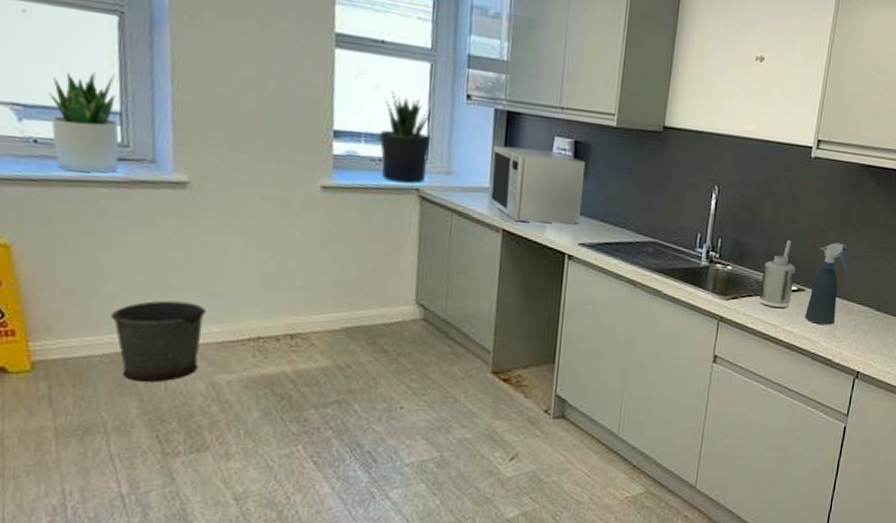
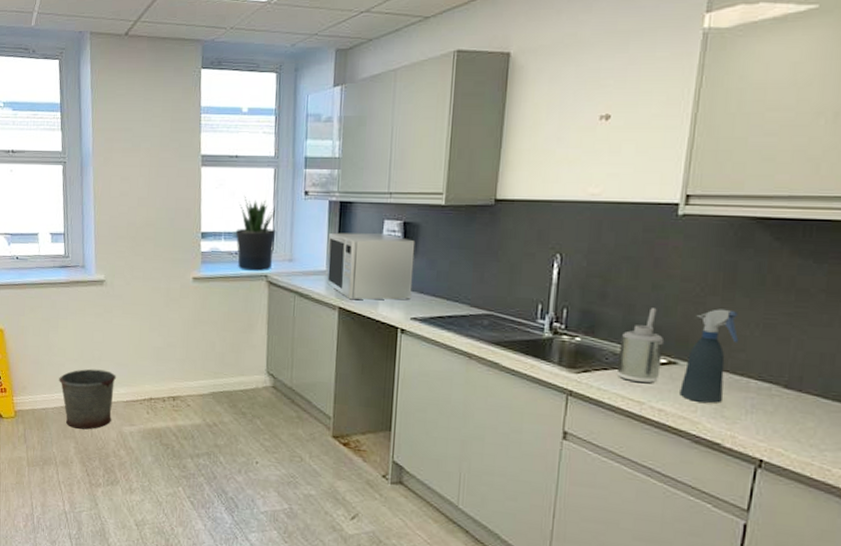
planter: present [48,72,120,174] -> none [24,206,64,278]

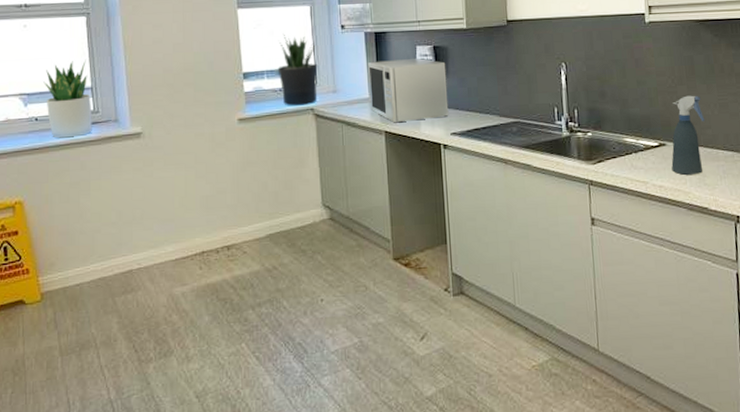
planter: none [24,206,64,278] -> present [43,59,92,138]
bucket: present [59,368,117,430] -> none [94,229,163,301]
soap dispenser: present [616,308,665,384] -> none [621,100,655,166]

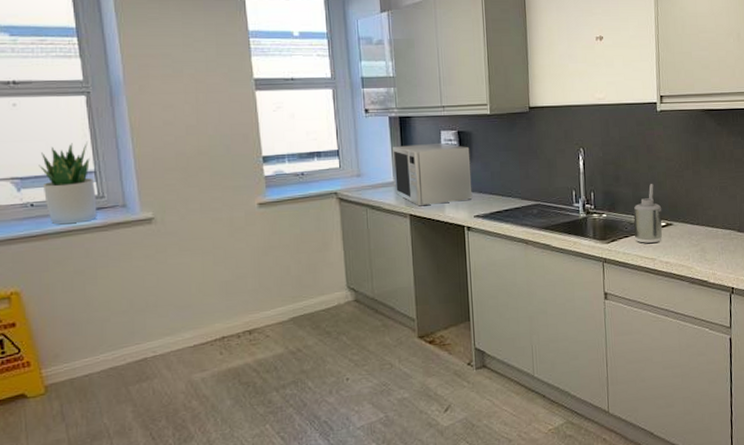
planter: present [277,34,318,106] -> none [299,117,341,190]
soap dispenser: none [621,100,655,166] -> present [633,184,663,244]
spray bottle: present [671,95,705,176] -> none [677,179,707,252]

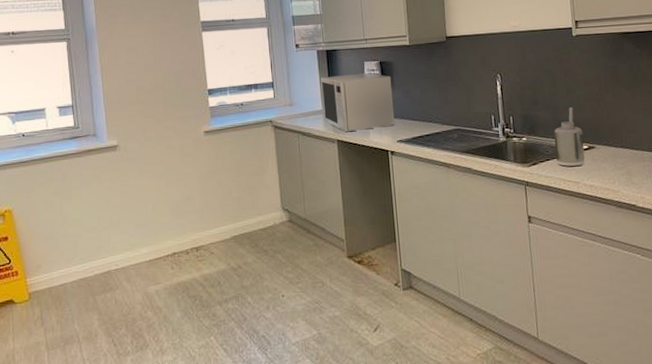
planter: present [39,141,97,225] -> none [29,80,73,152]

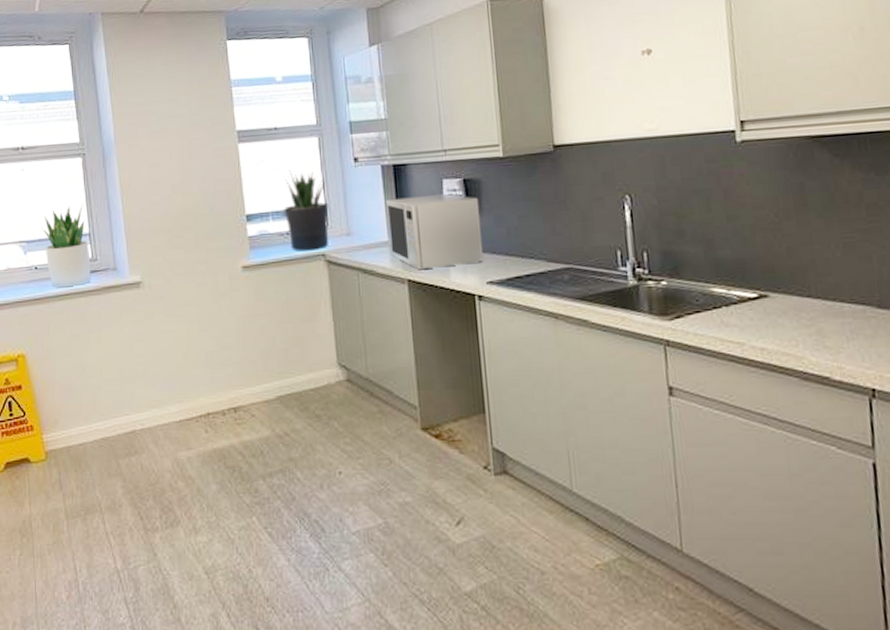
planter: none [29,80,73,152] -> present [42,203,91,288]
planter: none [239,53,276,119] -> present [283,169,330,252]
soap dispenser: present [553,107,585,167] -> none [706,240,754,323]

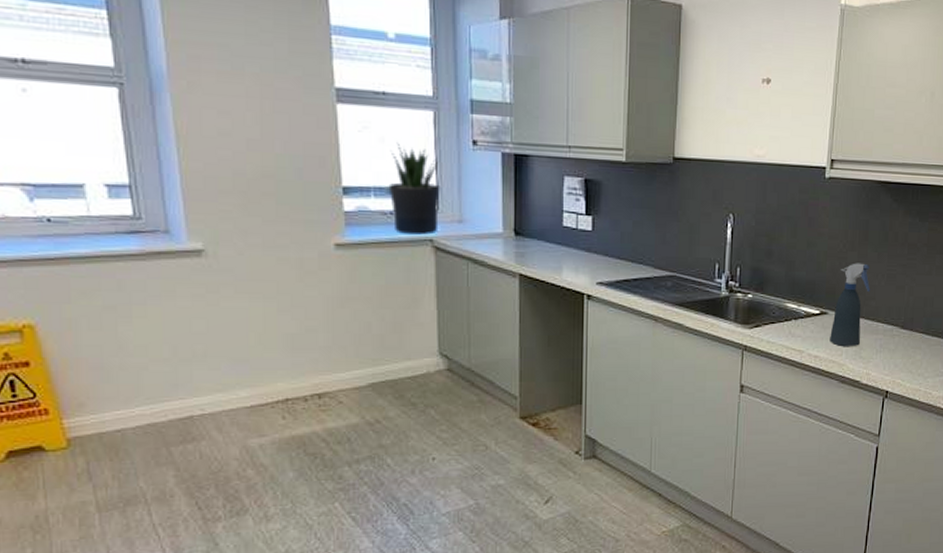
planter: present [42,203,91,288] -> none [57,146,132,248]
microwave: present [386,193,484,270] -> none [503,189,598,266]
spray bottle: none [776,233,824,336] -> present [830,263,871,347]

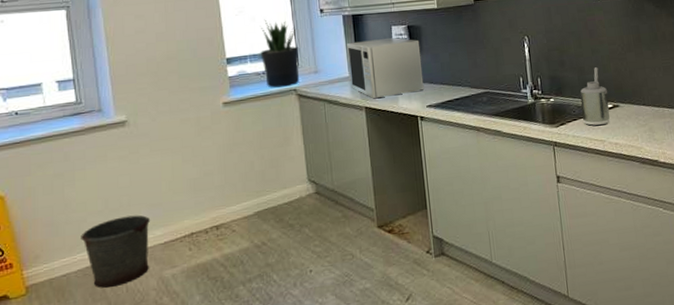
bucket: none [140,369,234,451] -> present [81,215,151,288]
microwave: none [503,189,598,266] -> present [347,37,425,99]
soap dispenser: none [781,264,818,334] -> present [579,67,610,126]
spray bottle: present [830,263,871,347] -> none [623,60,652,132]

